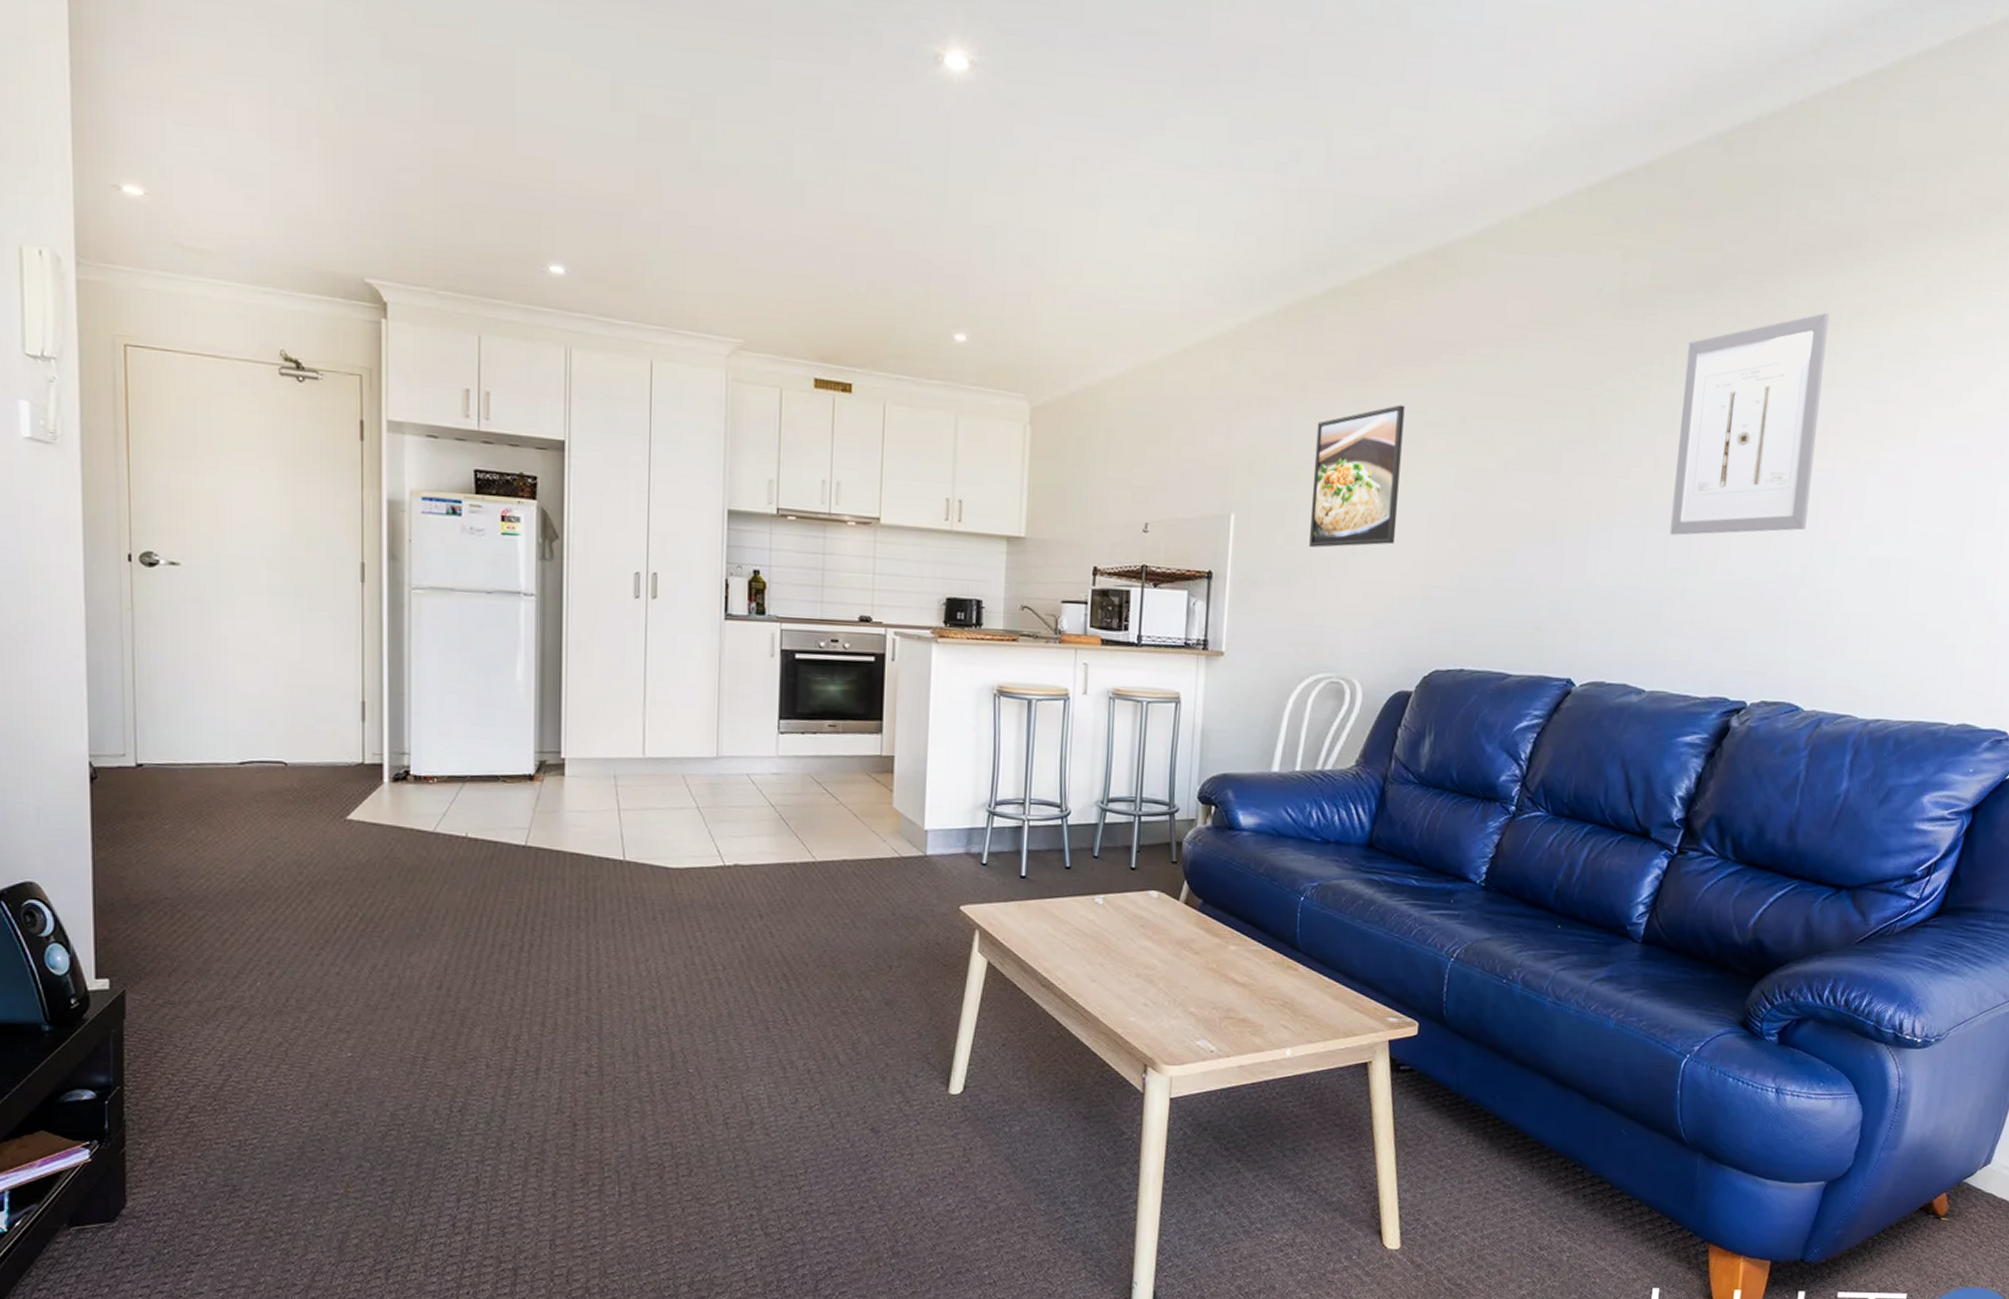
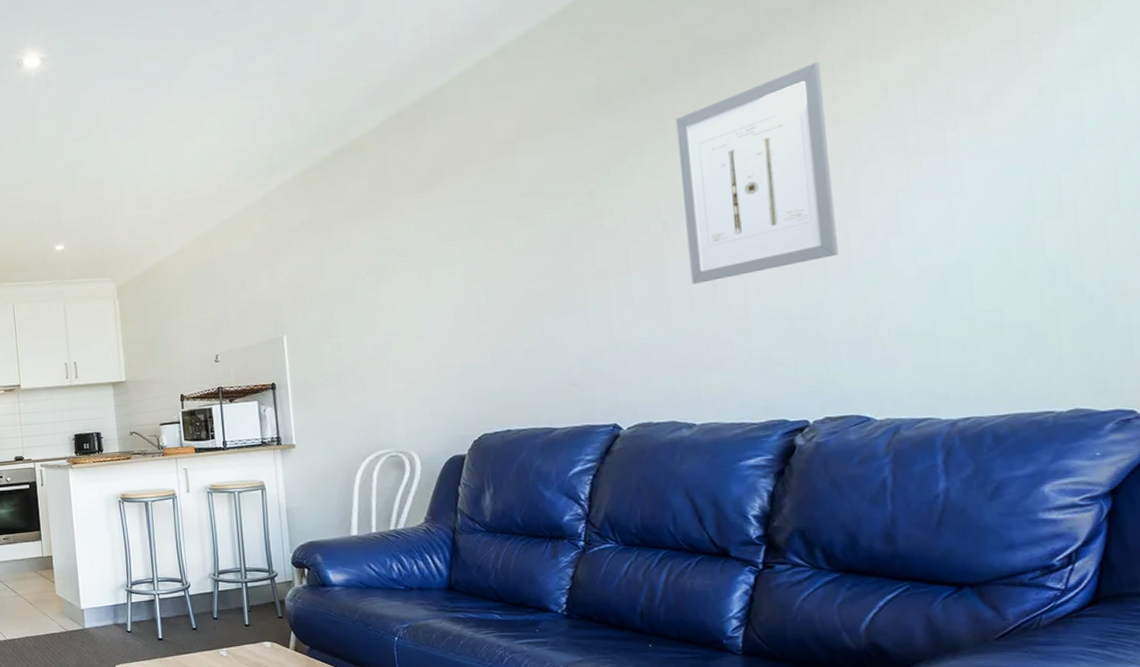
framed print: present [1309,405,1405,548] -> none [343,225,428,351]

